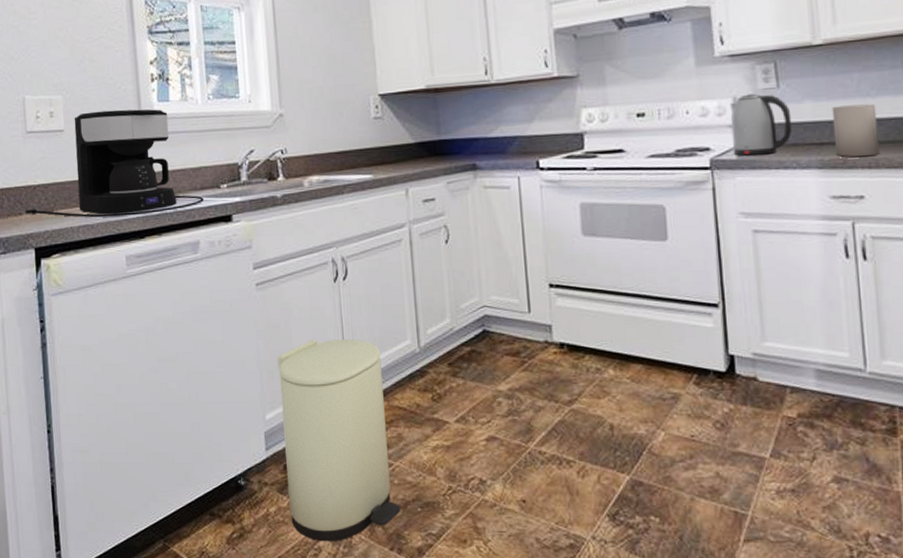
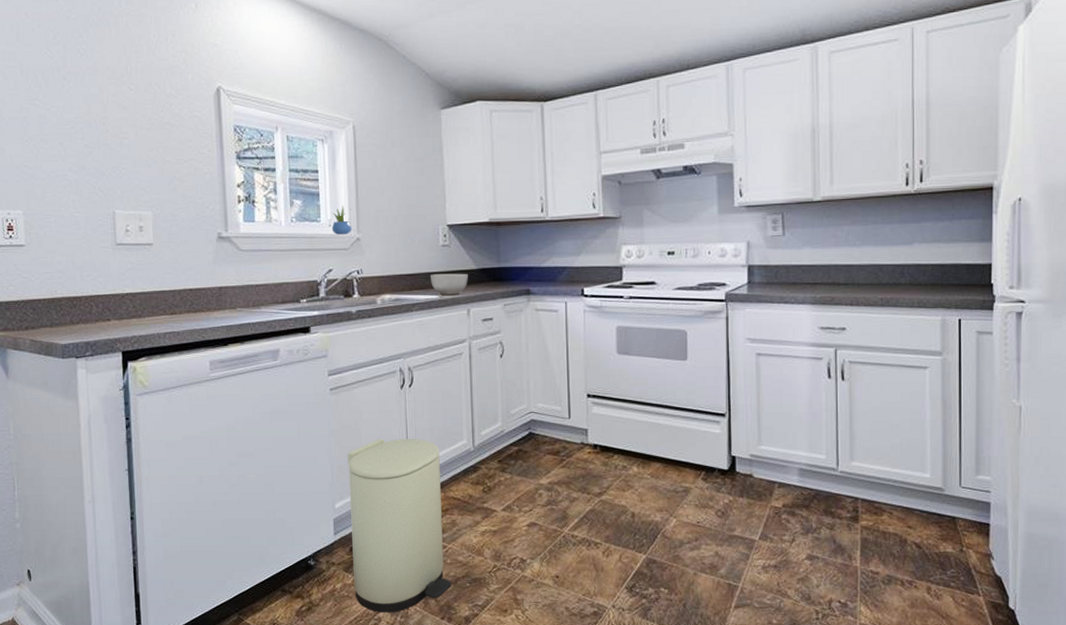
coffee maker: present [24,109,205,218] -> none [112,227,285,326]
succulent plant: none [251,78,274,111] -> present [331,205,352,235]
bowl: none [362,148,406,175] -> present [430,273,469,296]
kettle: present [729,93,793,156] -> none [744,239,793,291]
canister: present [832,103,879,159] -> none [825,252,860,297]

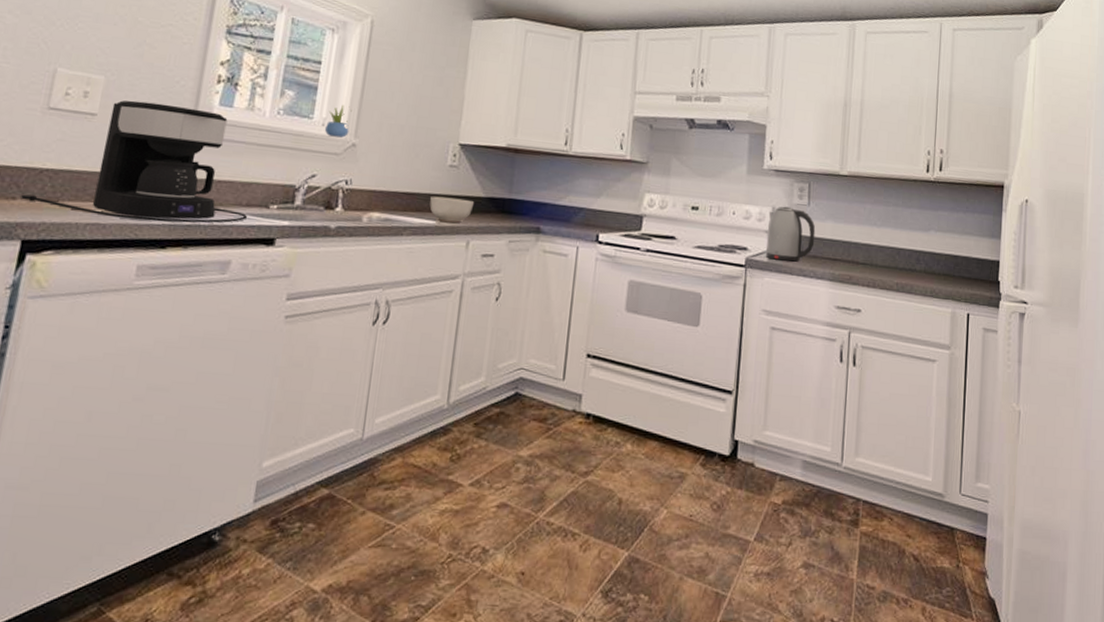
coffee maker: none [112,227,285,326] -> present [20,100,248,224]
pedal bin: present [347,438,452,613] -> none [265,383,407,611]
kettle: none [744,239,793,291] -> present [765,206,816,262]

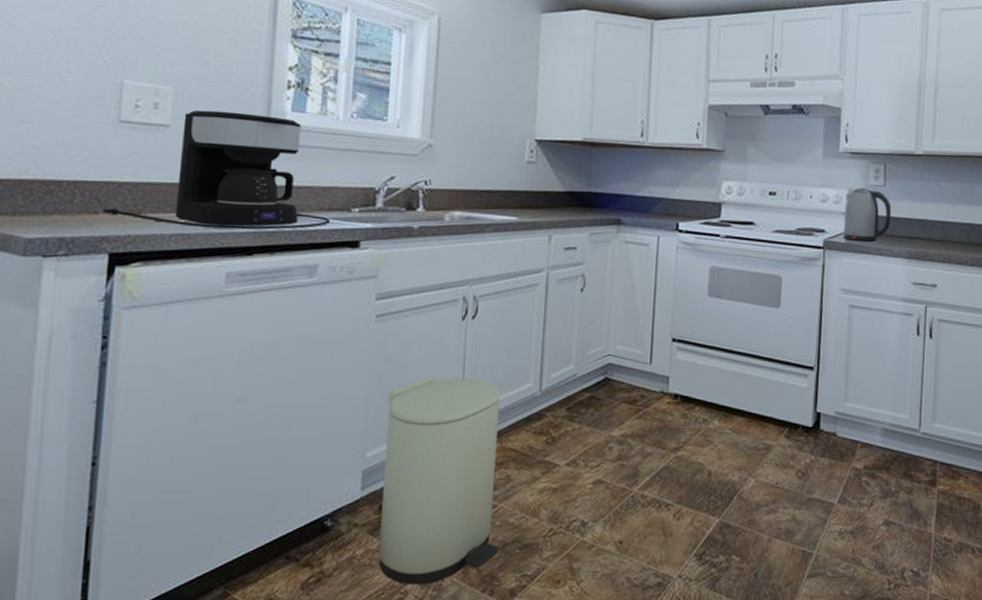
pedal bin: none [265,383,407,611] -> present [379,376,501,585]
succulent plant: present [324,104,352,138] -> none [399,105,426,139]
bowl: present [429,196,475,223] -> none [510,192,555,219]

